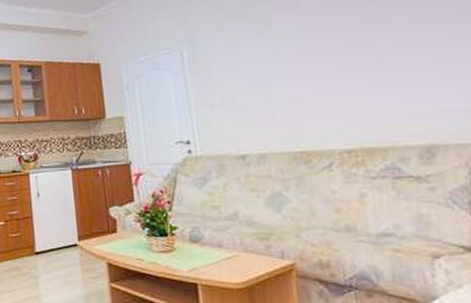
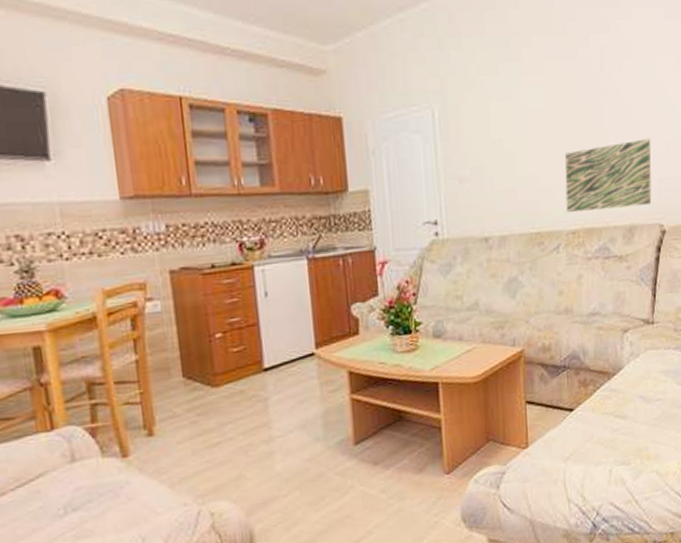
wall art: none [330,58,457,132] -> present [564,138,652,212]

